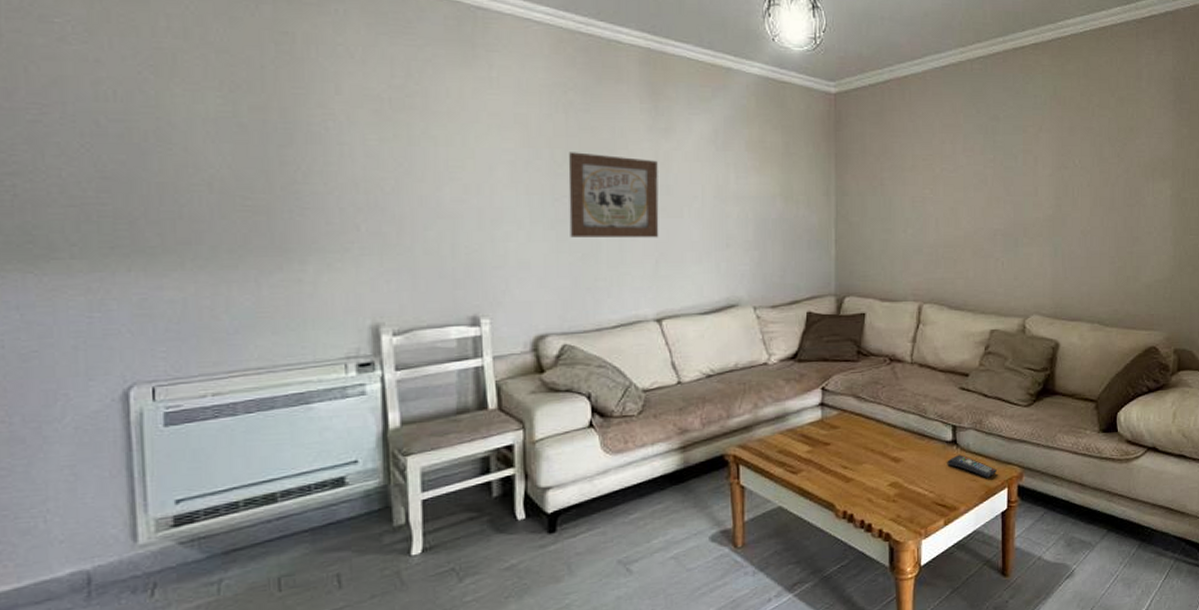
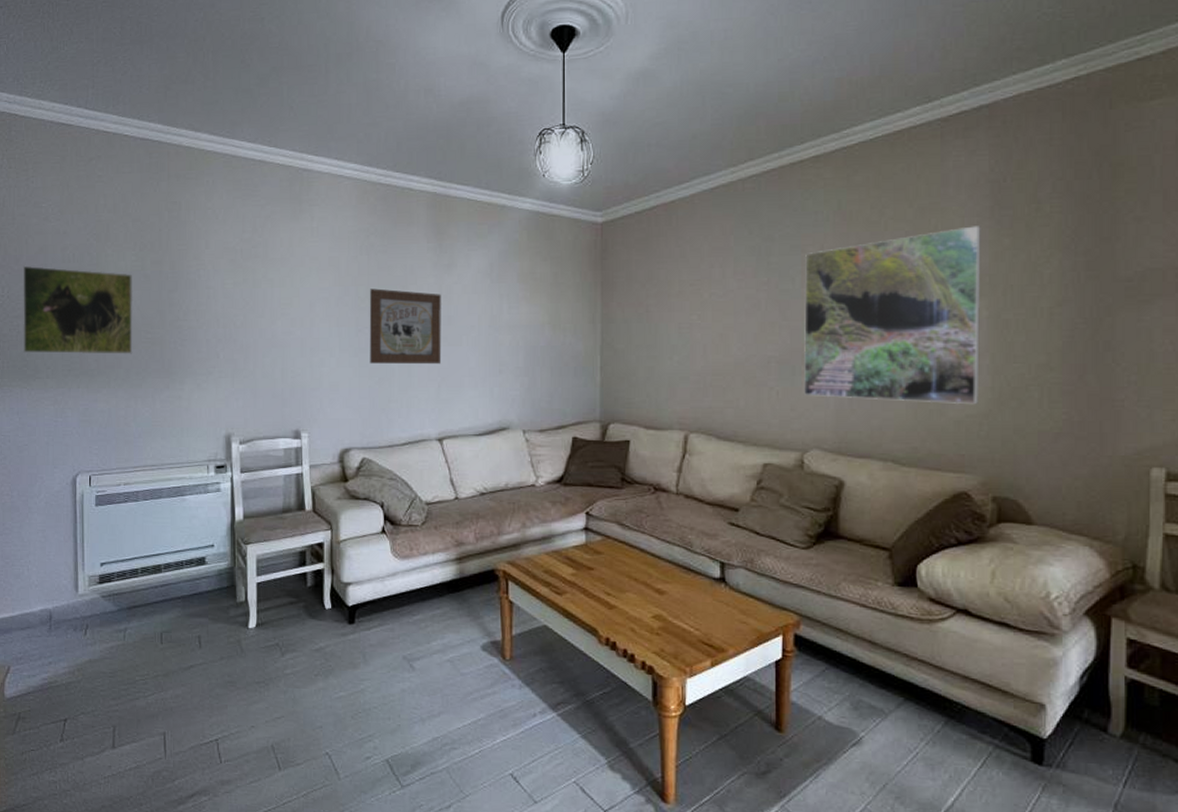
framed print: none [19,102,222,227] -> present [22,265,133,355]
remote control: present [947,454,997,478] -> none [714,594,770,622]
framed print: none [1024,116,1166,271] -> present [803,226,981,405]

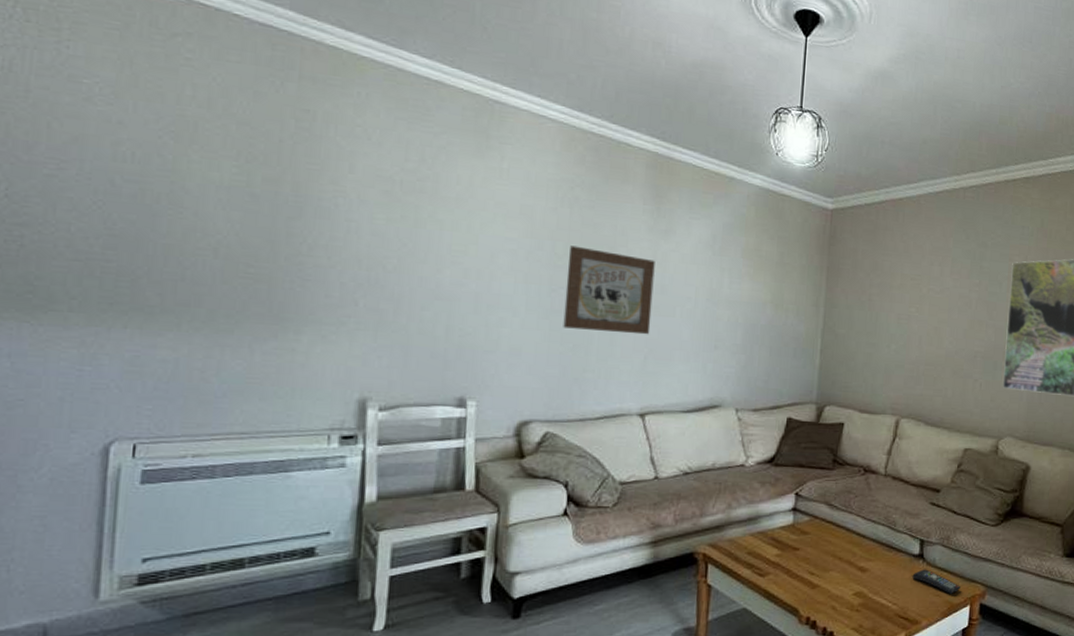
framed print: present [22,265,133,355] -> none [28,156,231,291]
remote control: none [714,594,770,622] -> present [912,569,960,594]

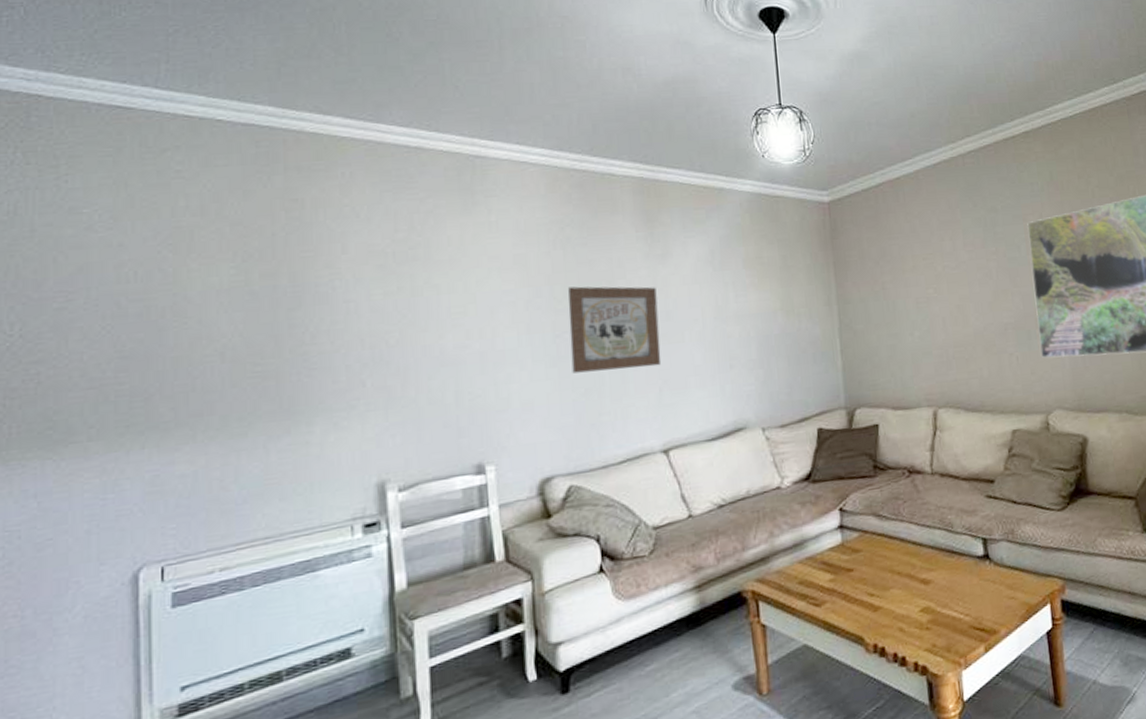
remote control: present [912,569,960,594] -> none [980,570,1036,594]

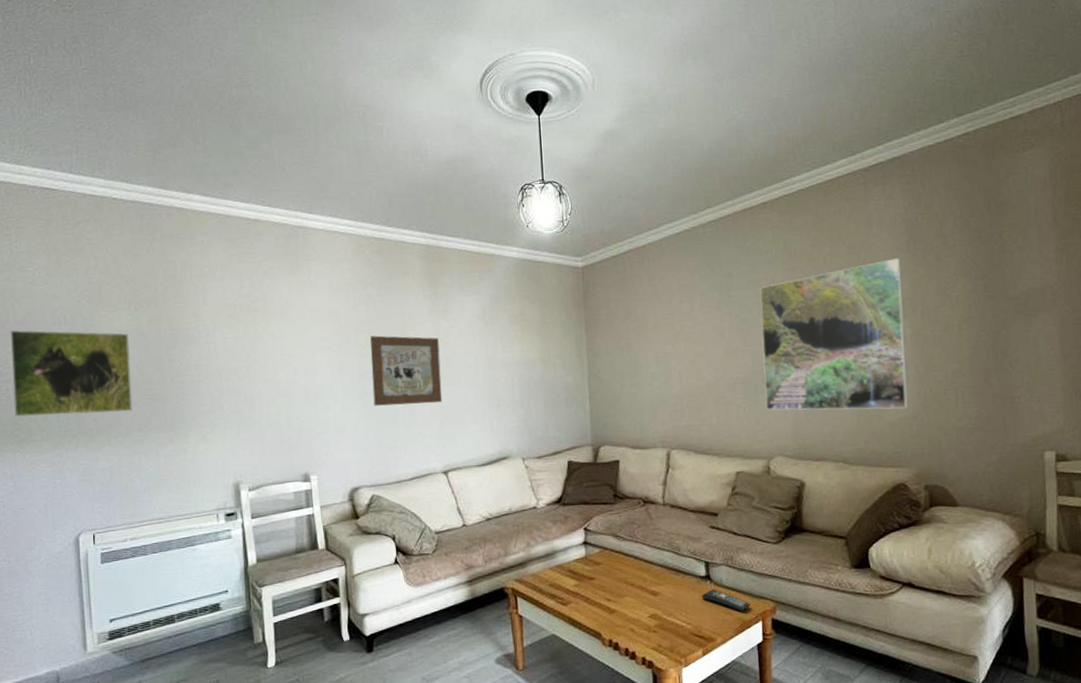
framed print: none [45,291,233,411] -> present [9,330,133,418]
remote control: none [980,570,1036,594] -> present [702,589,750,611]

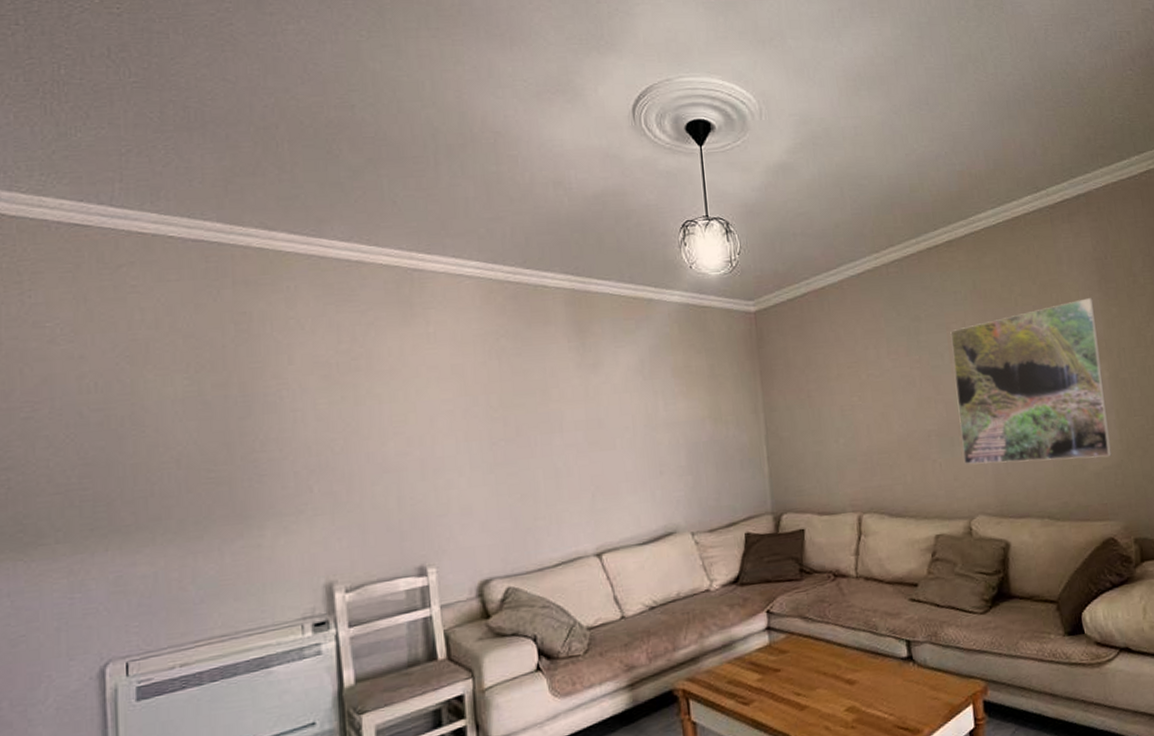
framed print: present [9,330,133,418] -> none [15,401,189,515]
wall art: present [370,335,443,406] -> none [504,395,594,480]
remote control: present [702,589,750,611] -> none [904,671,959,695]

